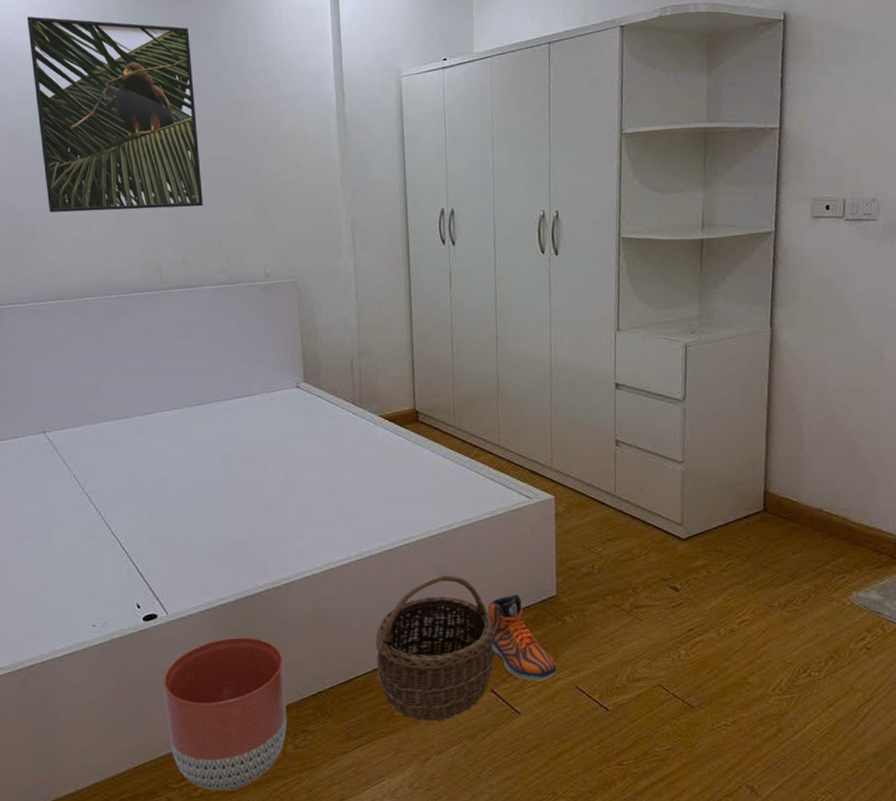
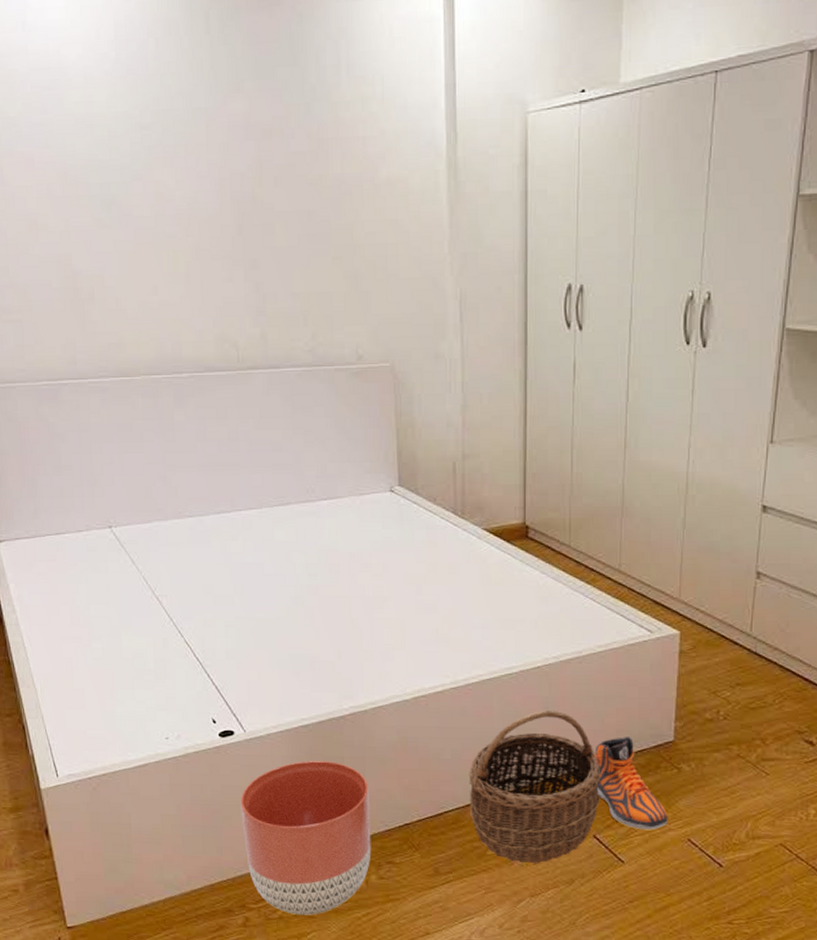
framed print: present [26,16,203,213] -> none [77,23,286,273]

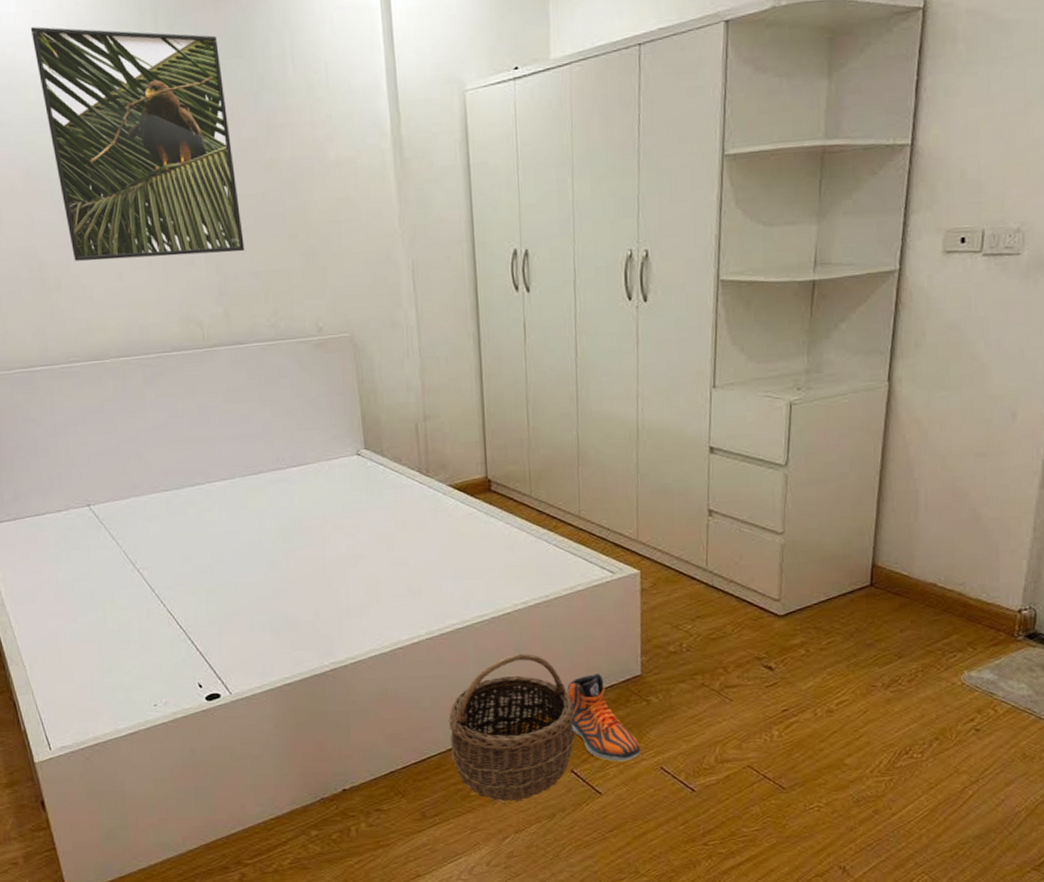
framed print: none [77,23,286,273] -> present [30,26,245,261]
planter: present [240,761,371,915] -> none [230,716,360,867]

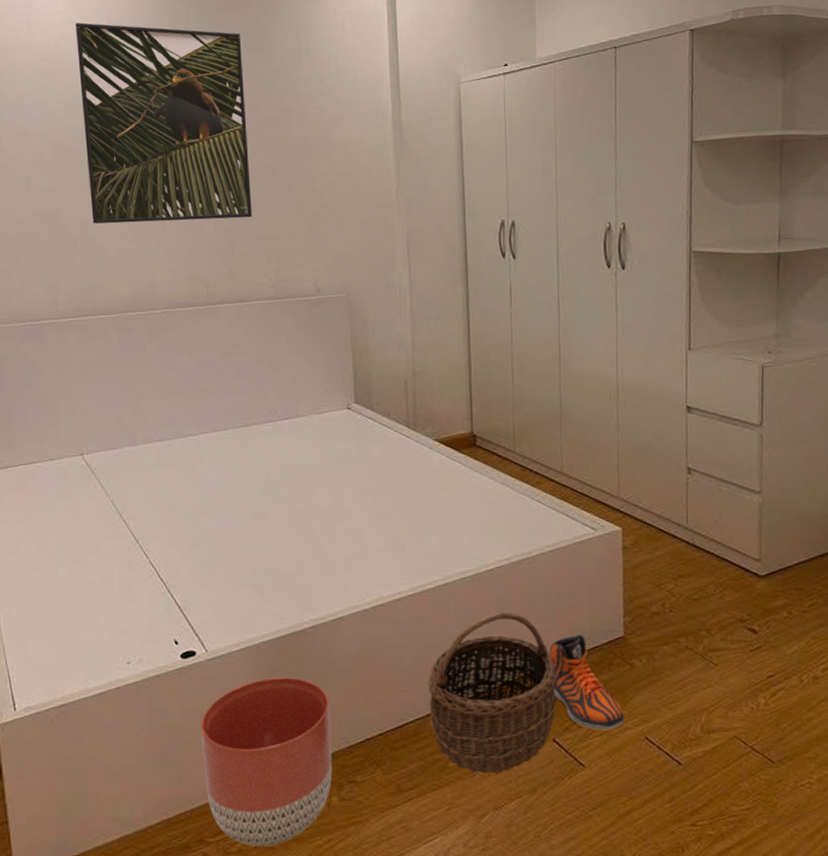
planter: none [230,716,360,867] -> present [200,677,333,847]

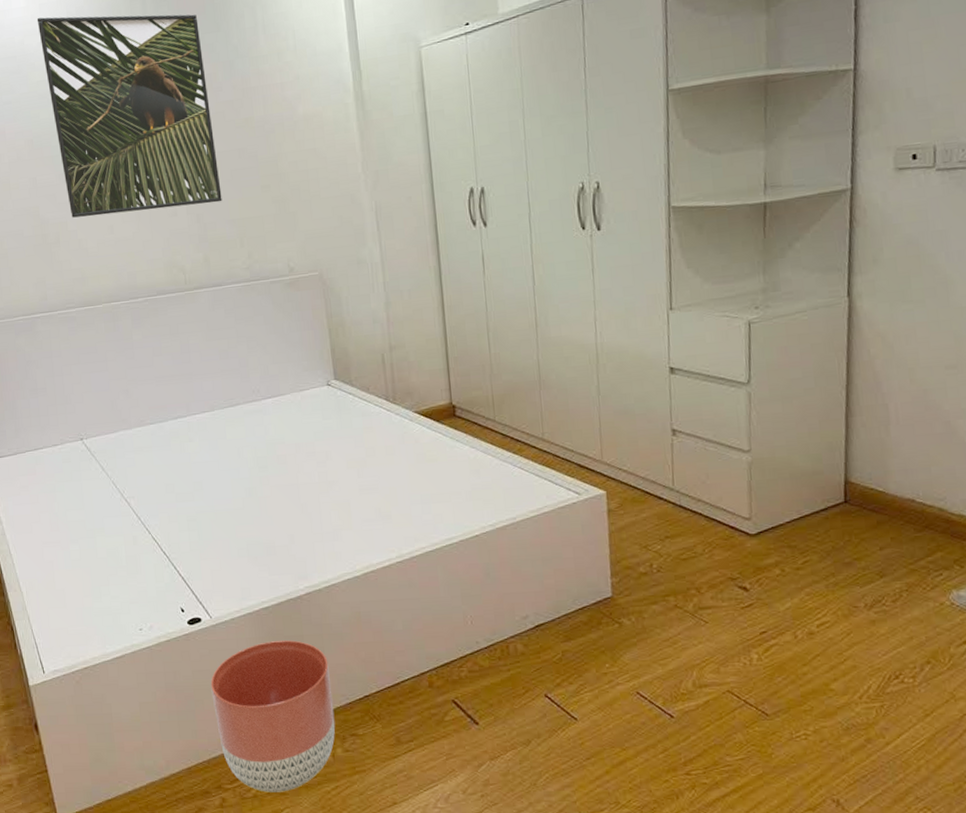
wicker basket: present [428,611,557,774] -> none [420,575,548,727]
sneaker: present [549,635,625,731] -> none [537,596,615,686]

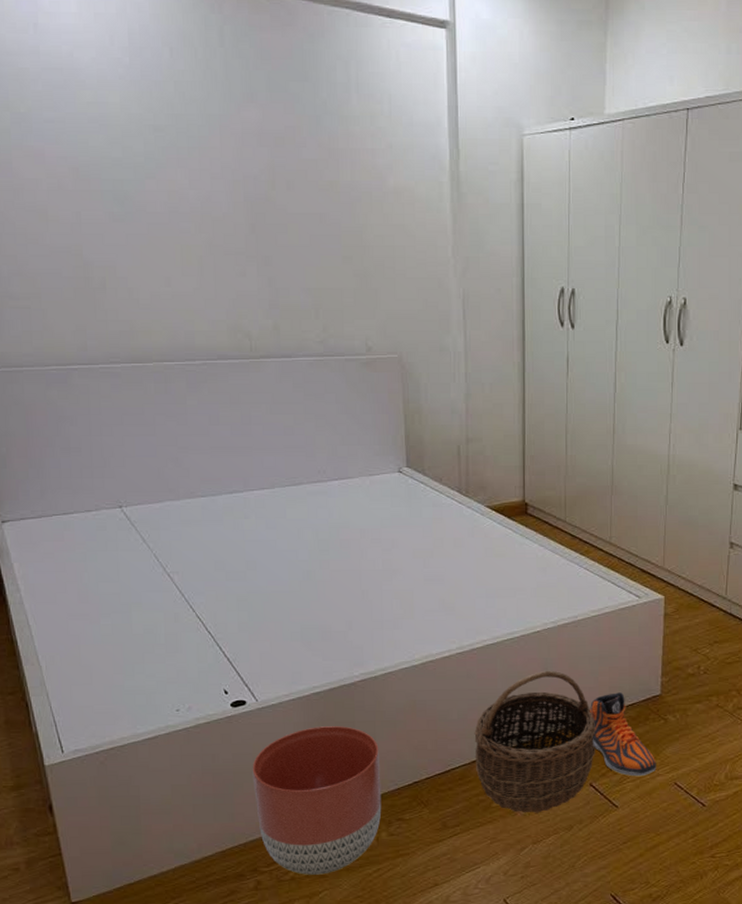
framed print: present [37,14,222,218] -> none [90,29,298,268]
wicker basket: none [420,575,548,727] -> present [474,670,595,813]
sneaker: none [537,596,615,686] -> present [590,692,657,777]

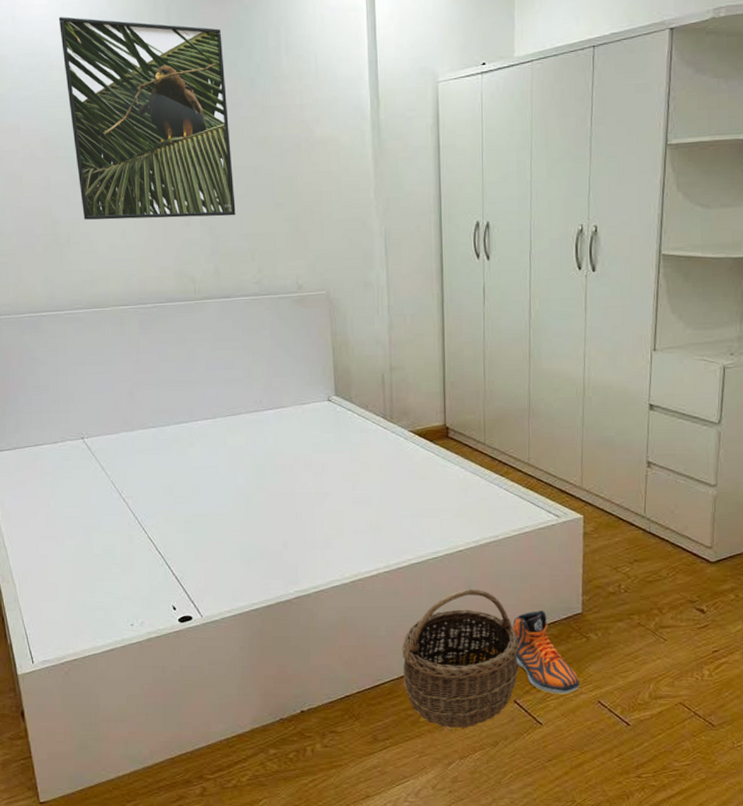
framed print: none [90,29,298,268] -> present [58,17,236,220]
planter: present [252,726,382,875] -> none [198,641,316,783]

